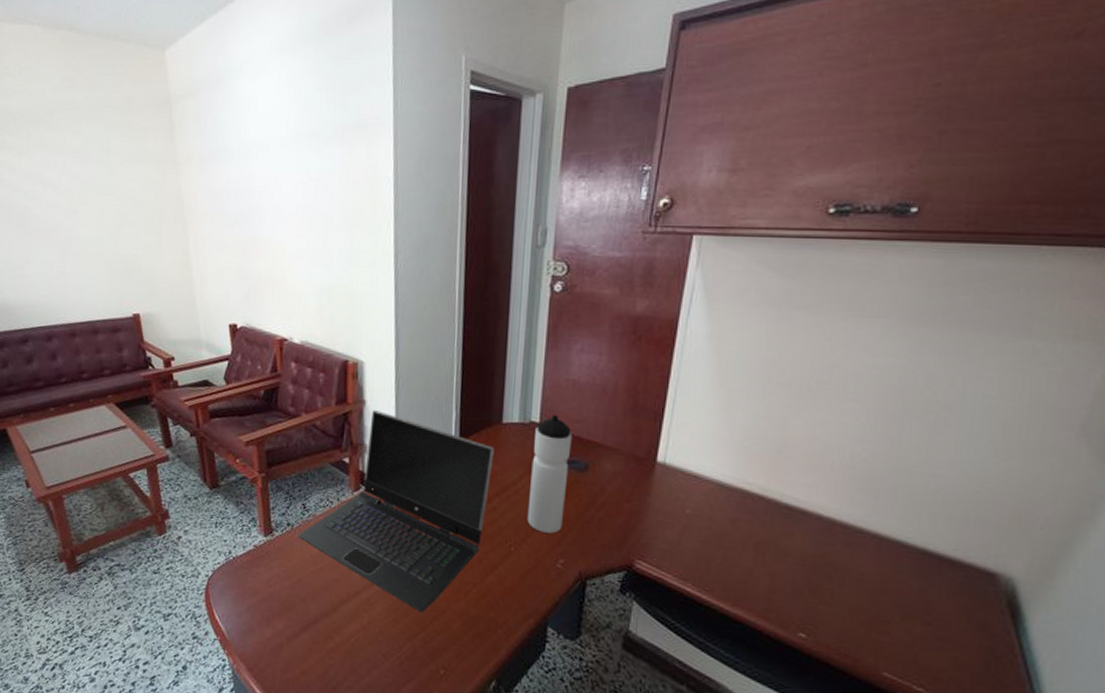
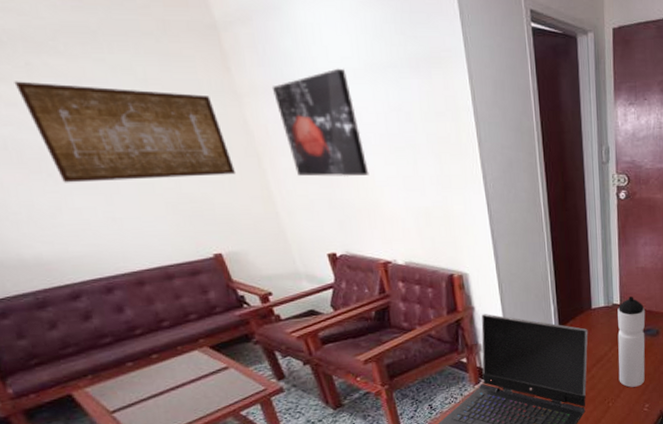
wall art: none [17,150,164,239] -> present [14,81,237,183]
wall art: none [206,137,280,247] -> present [271,68,369,177]

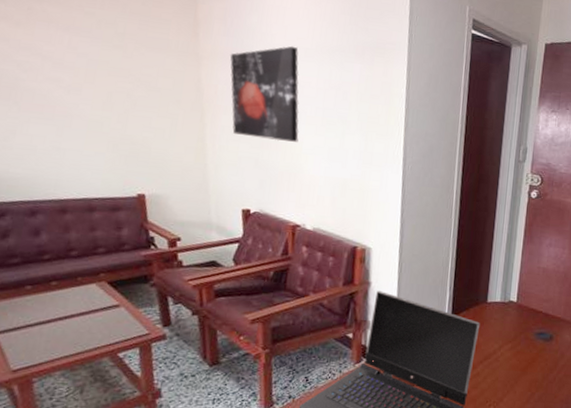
wall art: present [14,81,237,183] -> none [13,21,179,125]
water bottle: present [617,296,646,387] -> none [504,296,541,393]

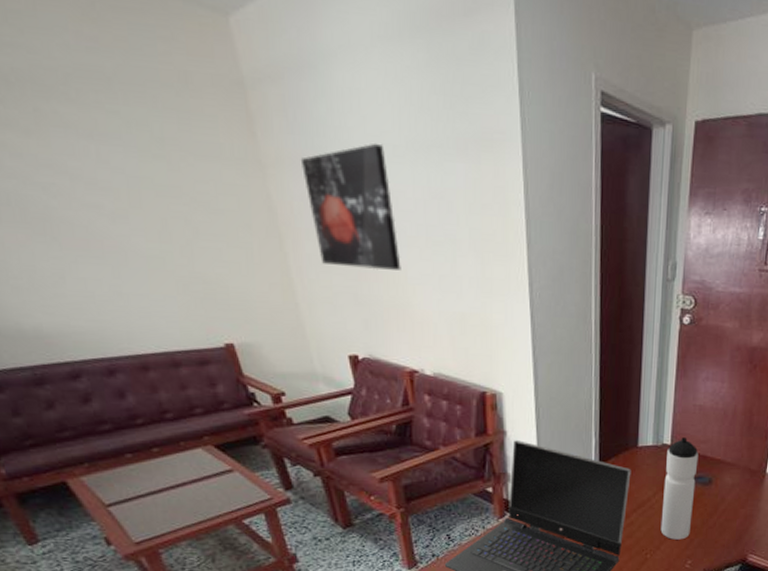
water bottle: none [504,296,541,393] -> present [660,437,699,540]

